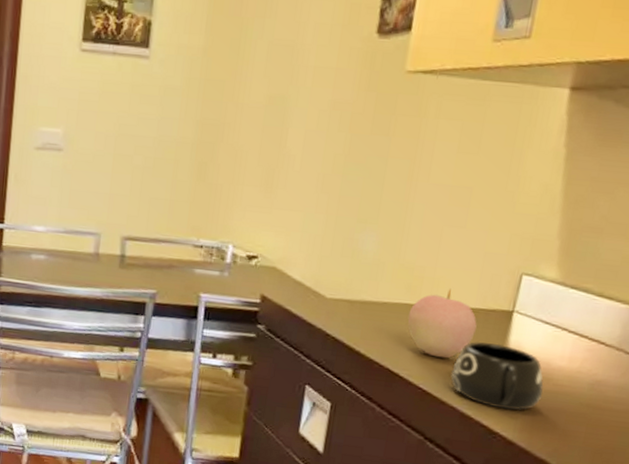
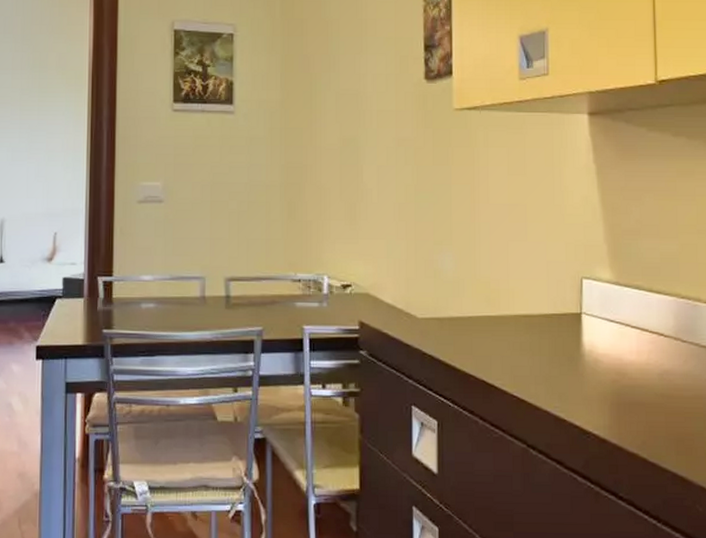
apple: present [407,288,477,358] -> none [492,297,553,364]
mug: present [451,341,544,411] -> none [539,344,622,408]

